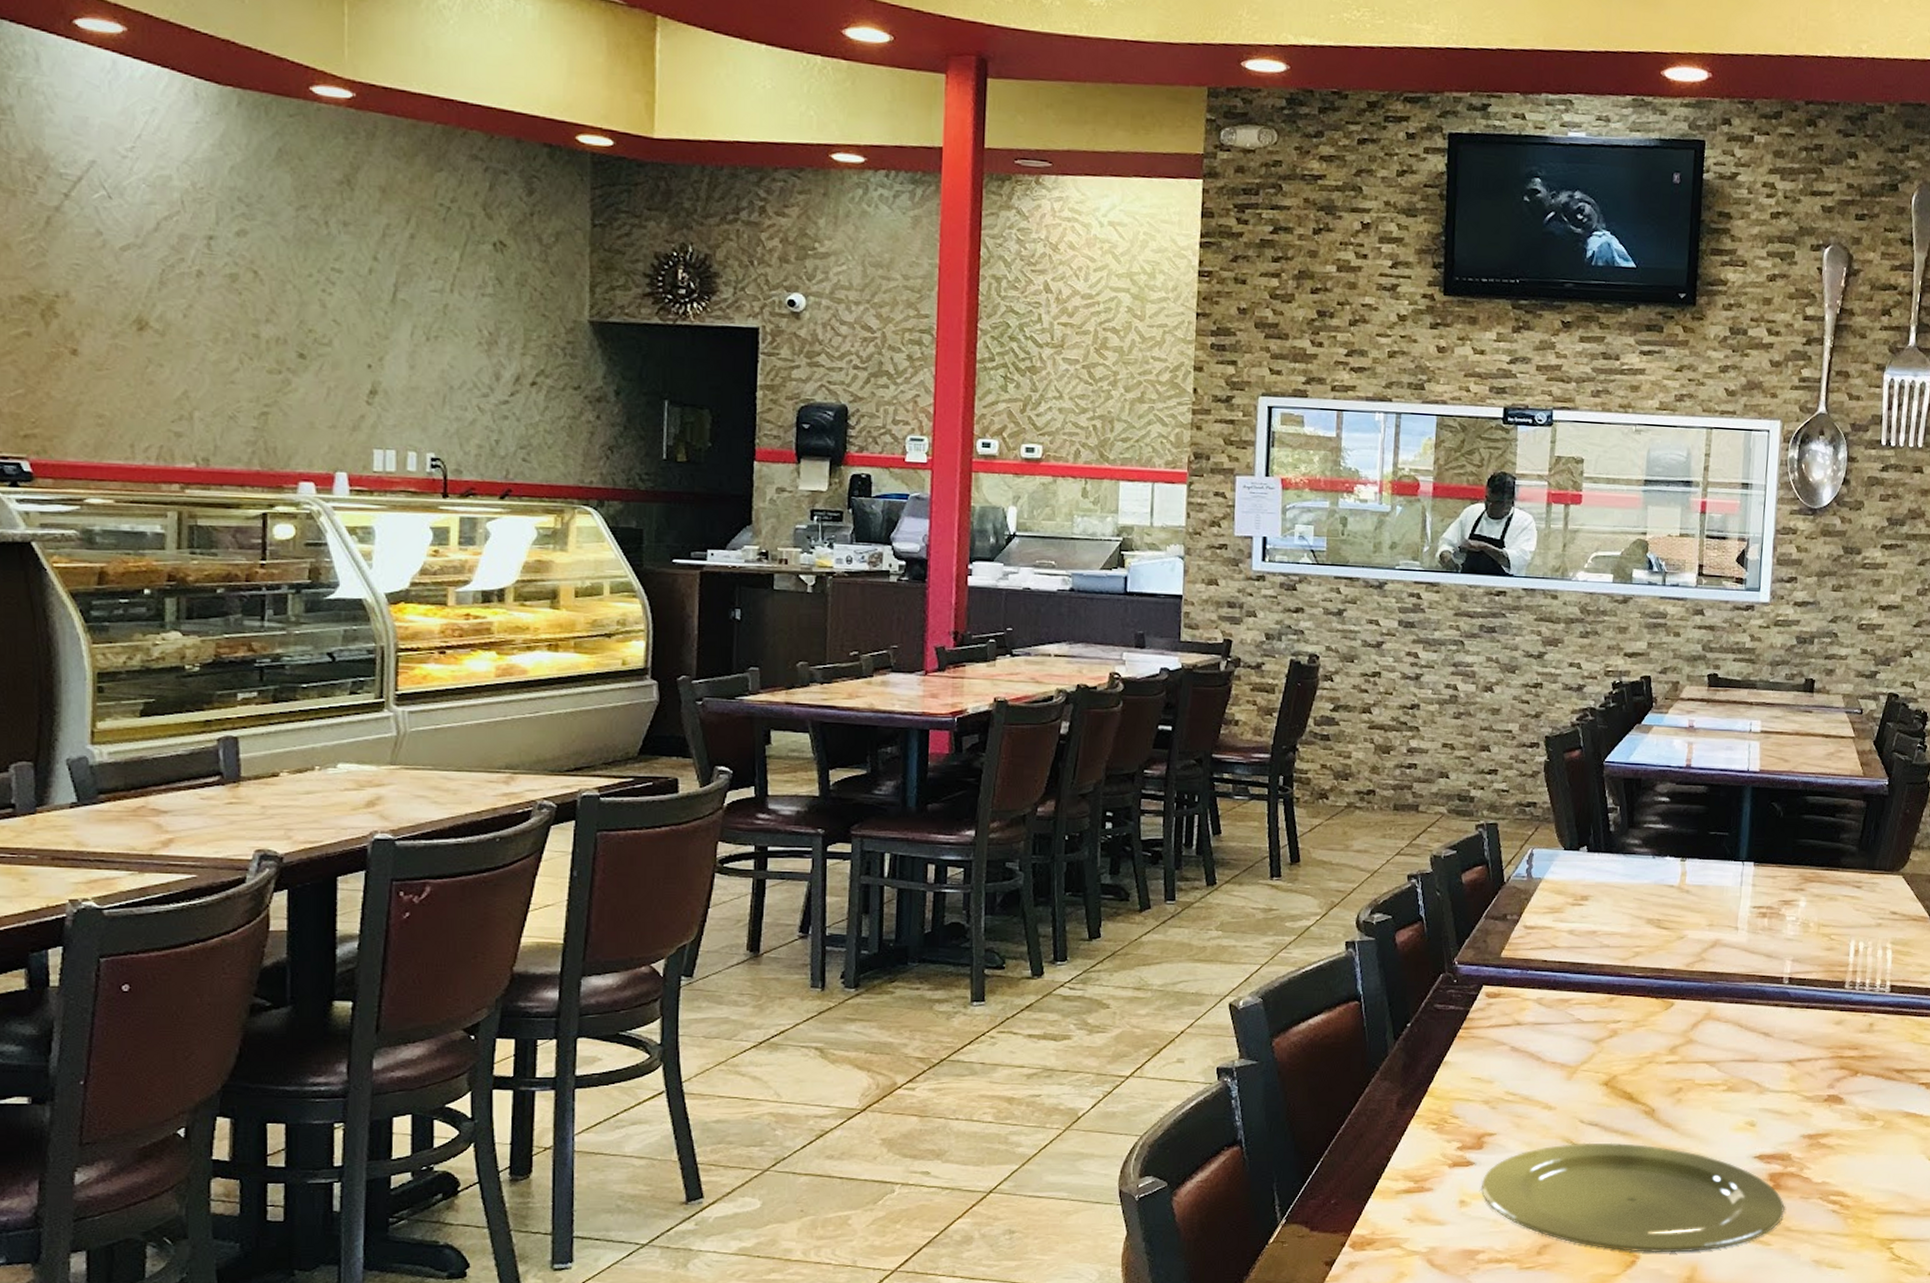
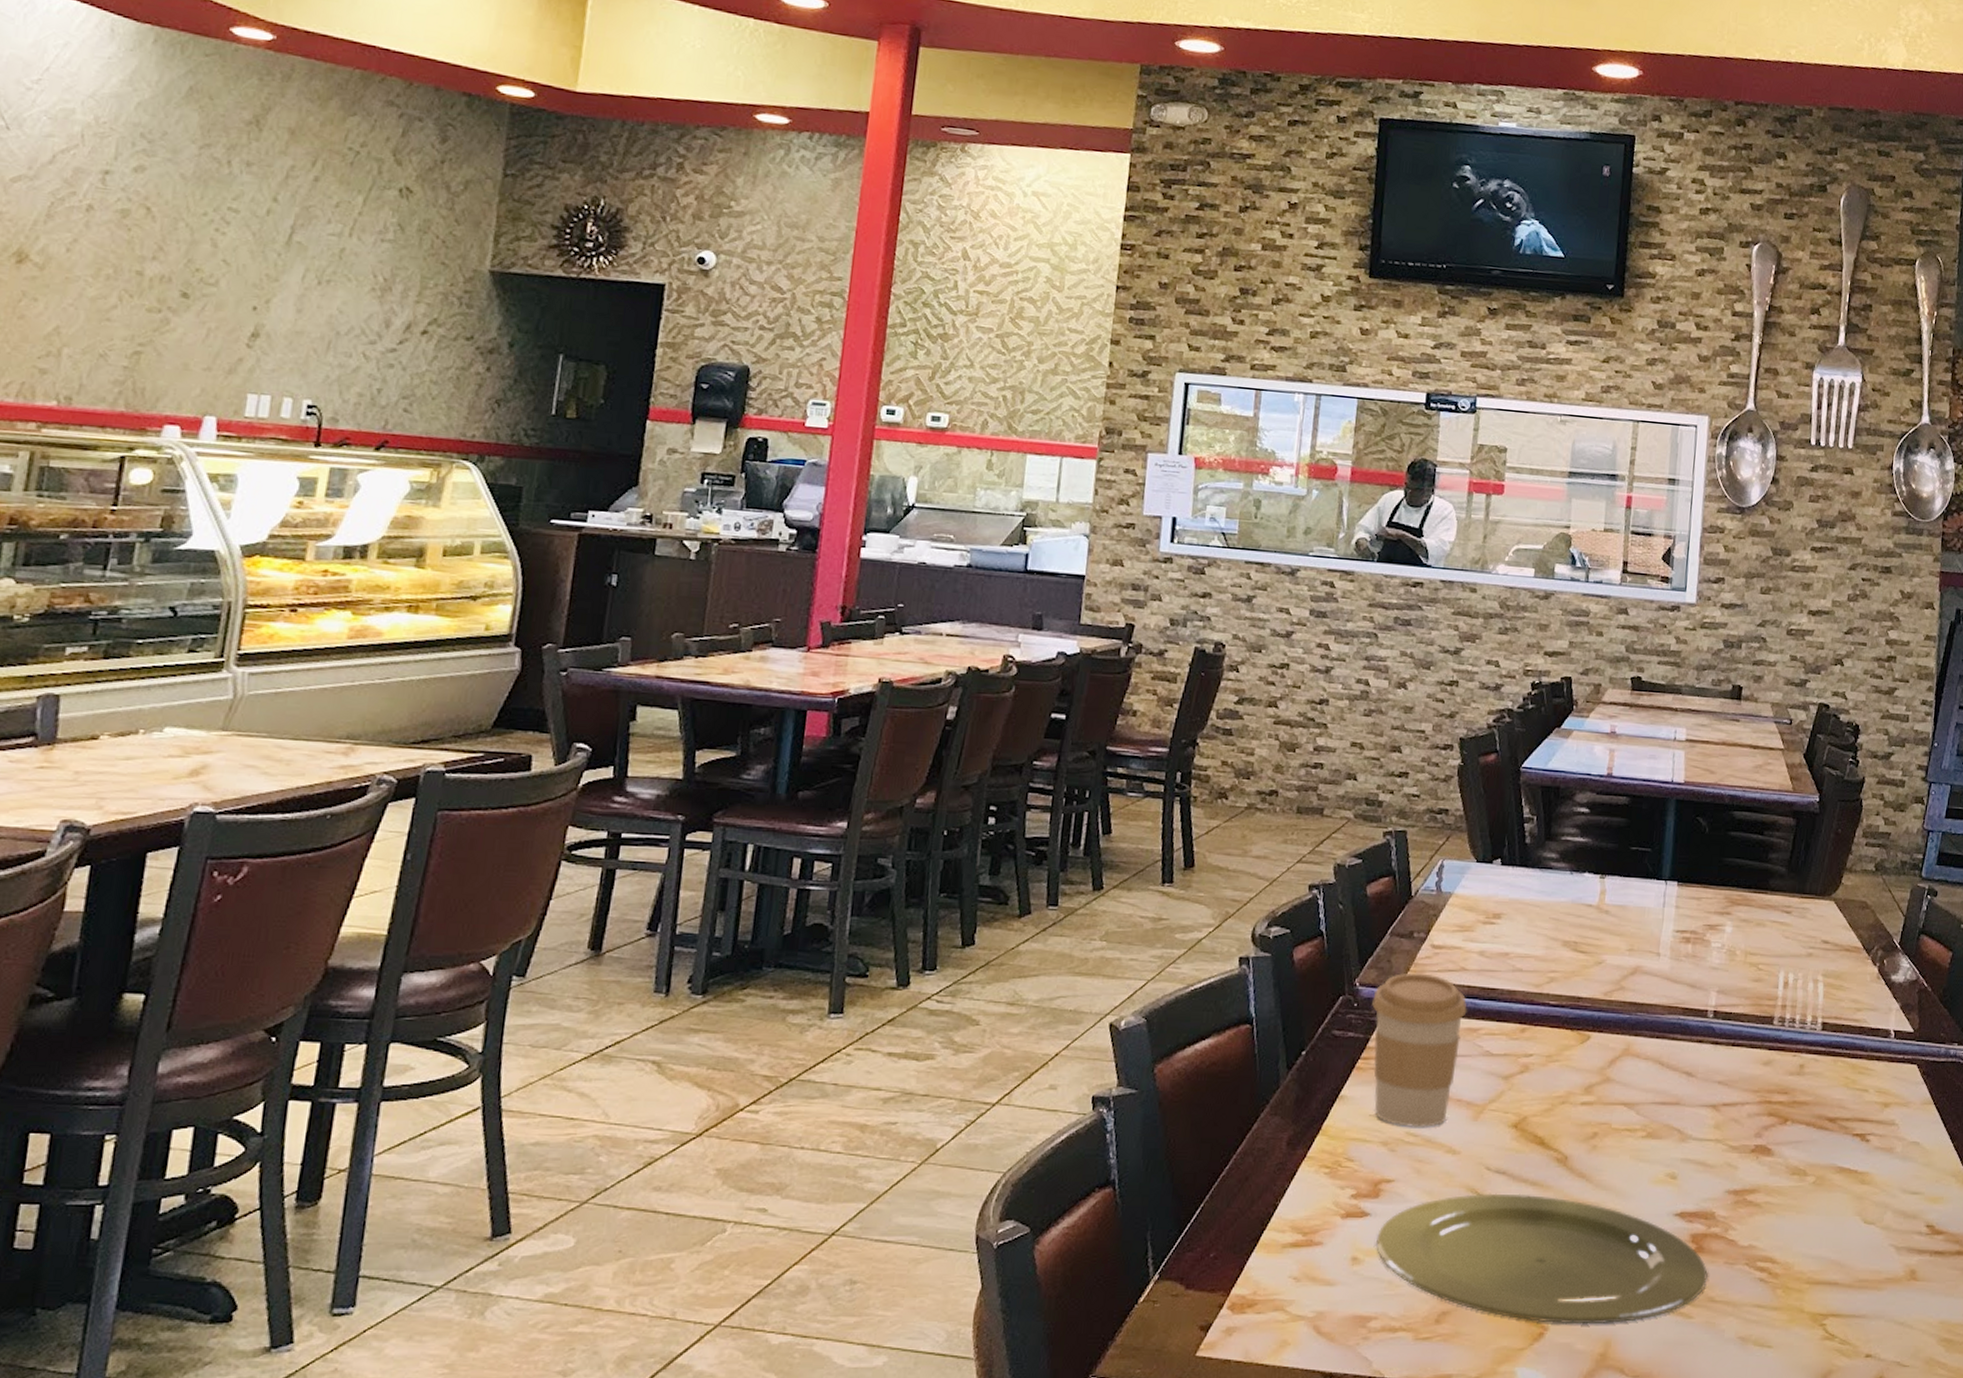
coffee cup: none [1470,951,1559,1088] -> present [1372,972,1467,1129]

